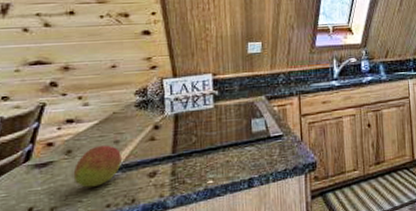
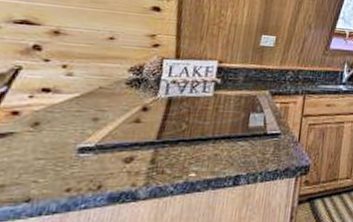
fruit: present [73,145,121,188] -> none [33,121,98,167]

